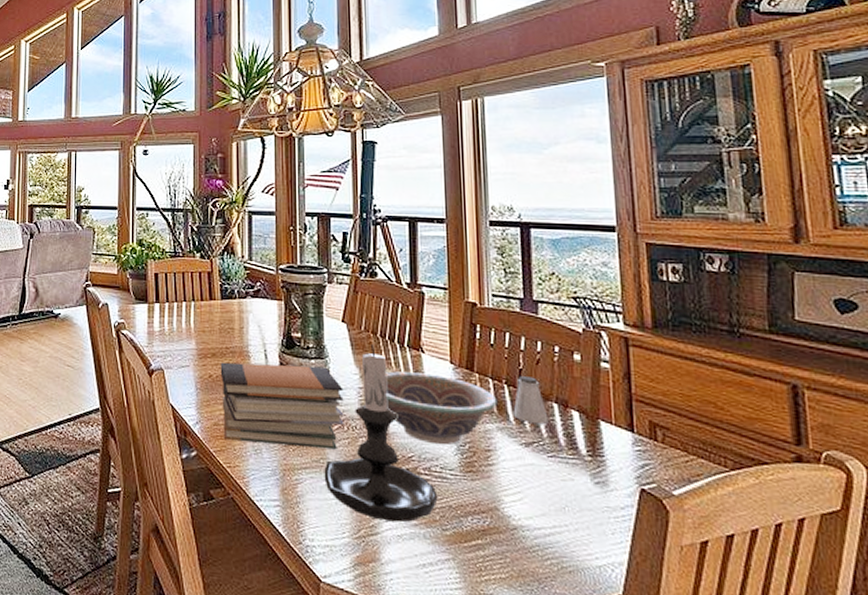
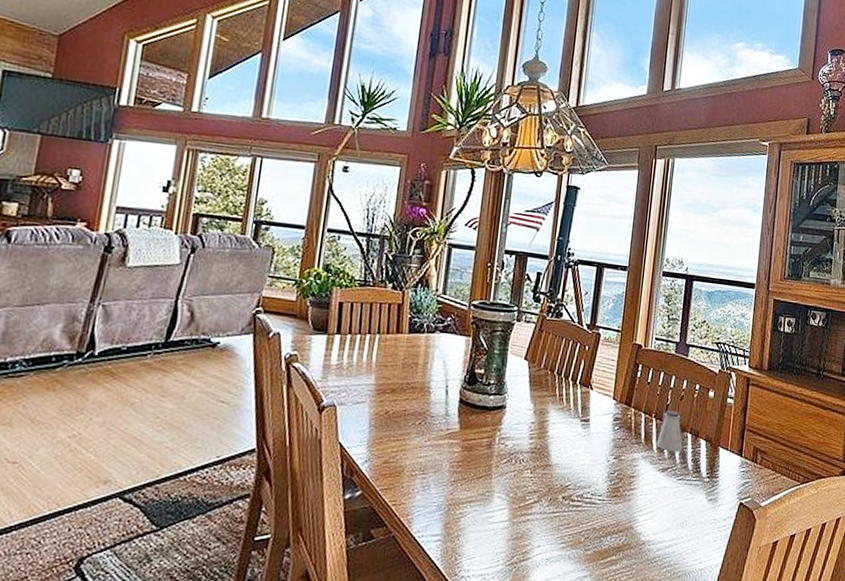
book stack: present [220,362,344,450] -> none [392,398,517,483]
candle holder: present [324,345,438,523] -> none [487,381,586,547]
decorative bowl: present [384,371,498,445] -> none [552,407,646,474]

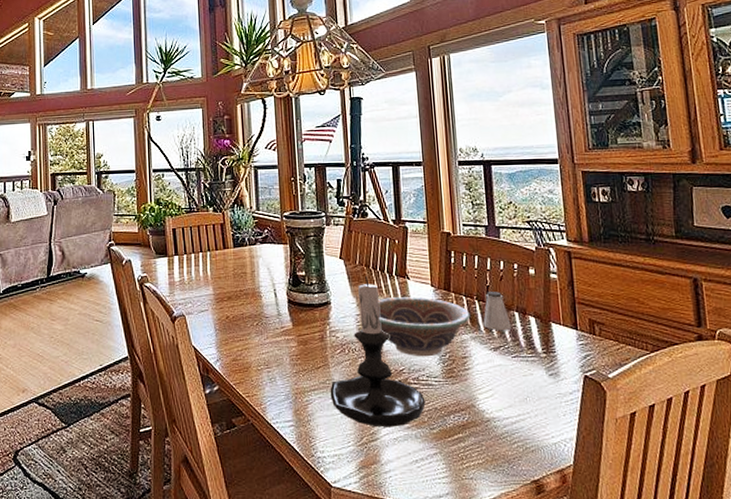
candle holder: none [487,381,586,547] -> present [330,276,426,428]
decorative bowl: none [552,407,646,474] -> present [377,297,471,357]

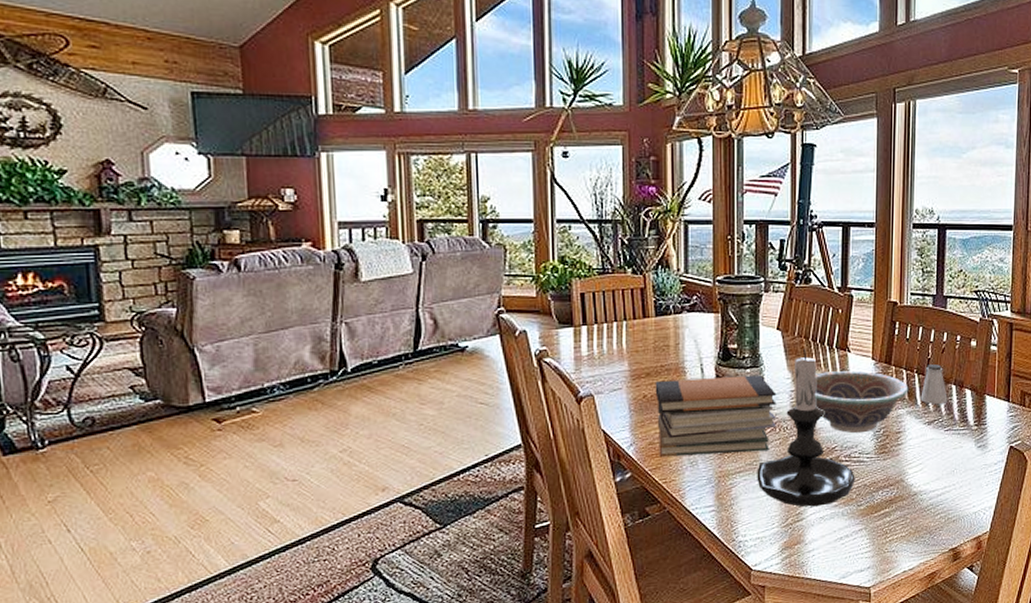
book stack: none [235,299,345,373] -> present [655,375,777,456]

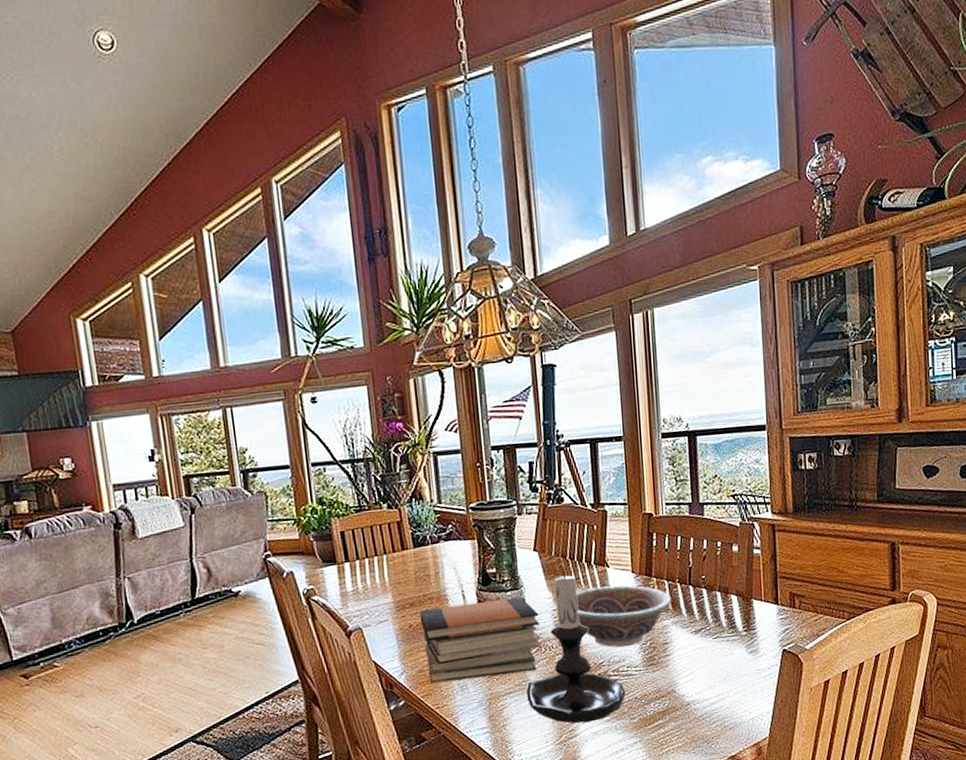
saltshaker: present [920,364,948,405] -> none [685,572,713,613]

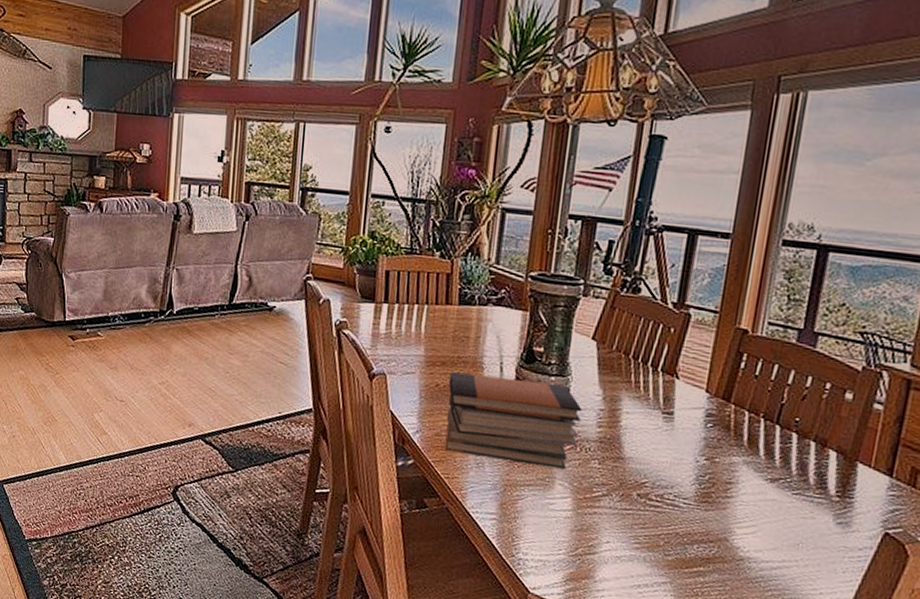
candle holder: present [526,567,626,724] -> none [547,366,666,545]
decorative bowl: present [575,585,672,648] -> none [626,395,750,474]

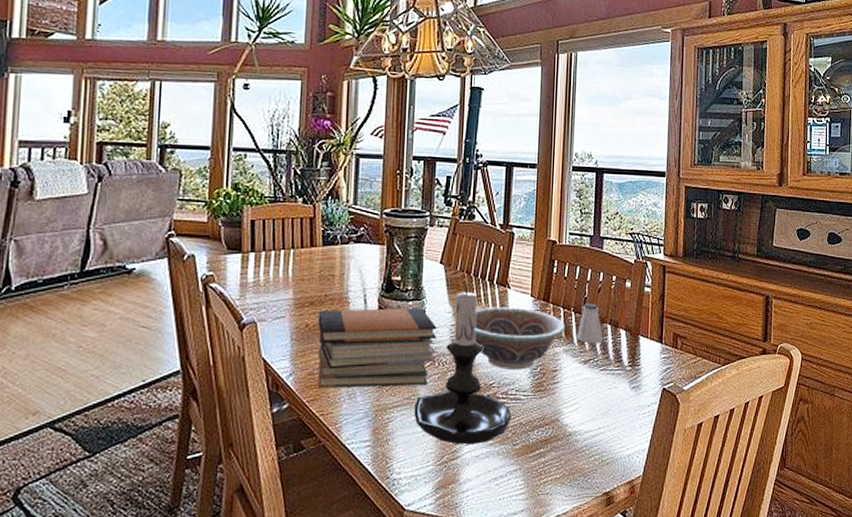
candle holder: none [547,366,666,545] -> present [414,284,512,445]
decorative bowl: none [626,395,750,474] -> present [473,307,566,371]
saltshaker: none [764,411,803,462] -> present [577,304,603,344]

